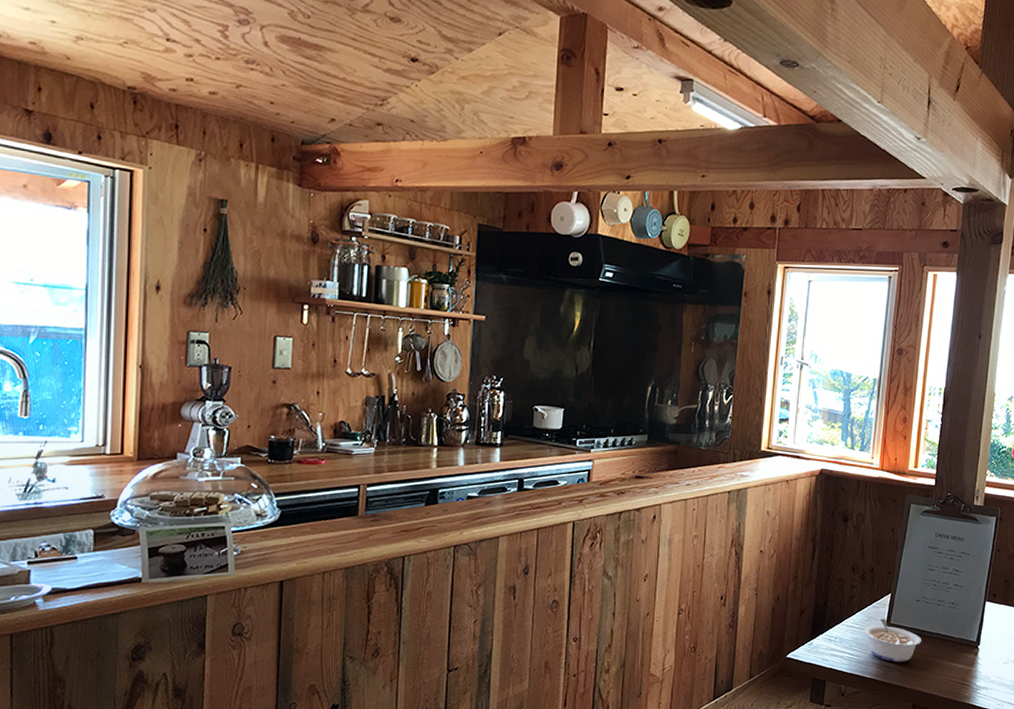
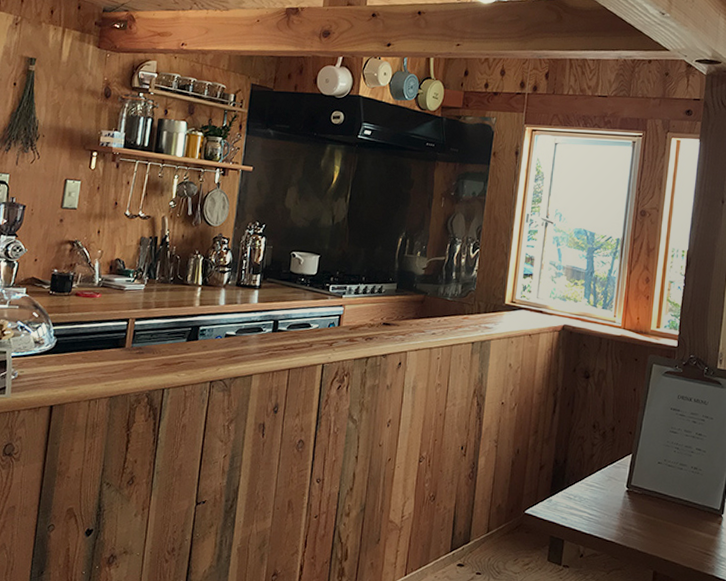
legume: present [864,618,921,662] -> none [604,479,663,526]

